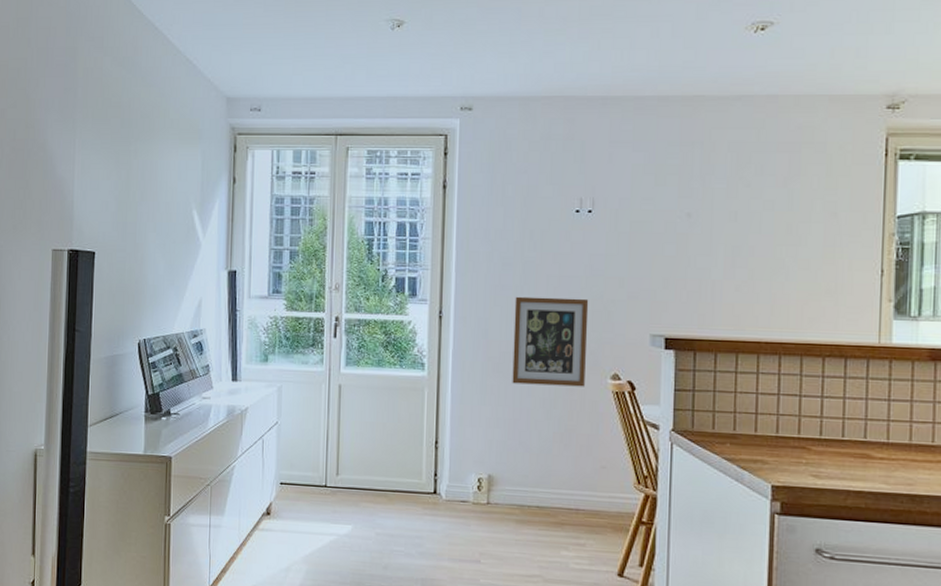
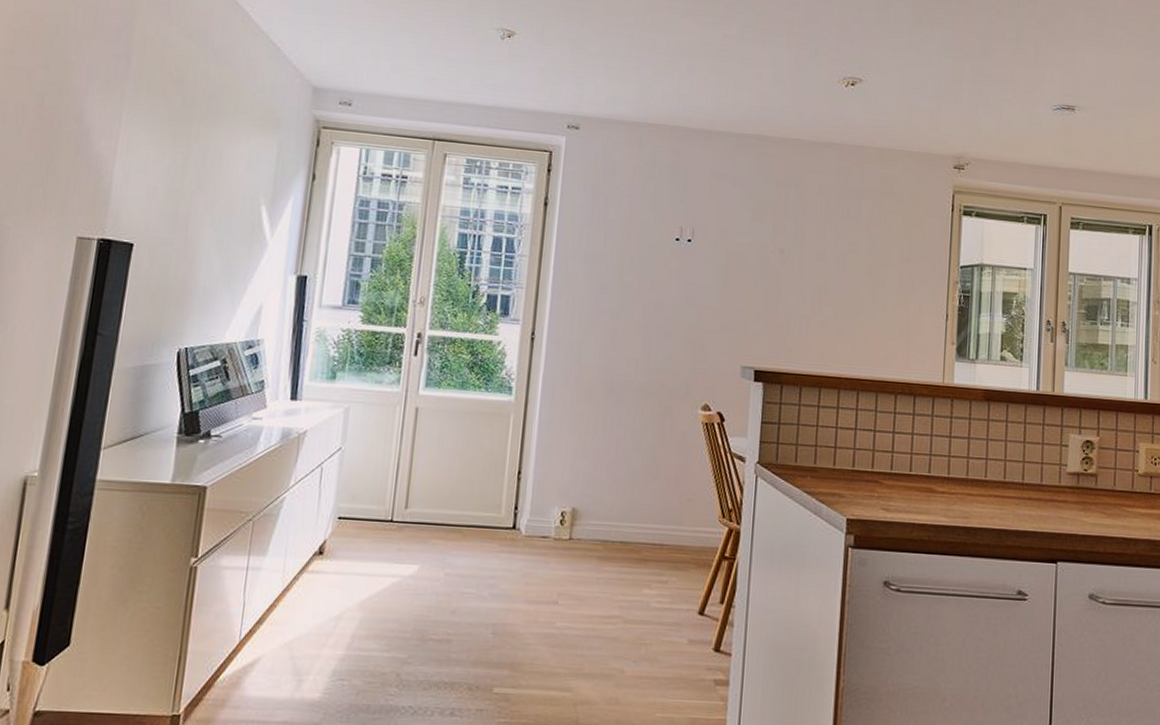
wall art: present [512,296,589,387] -> none [603,321,684,417]

